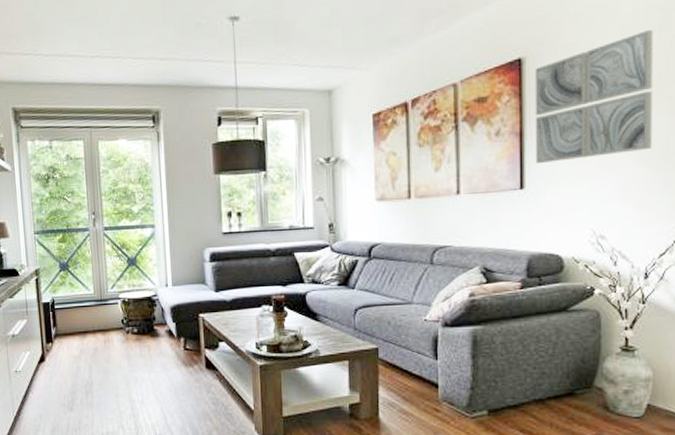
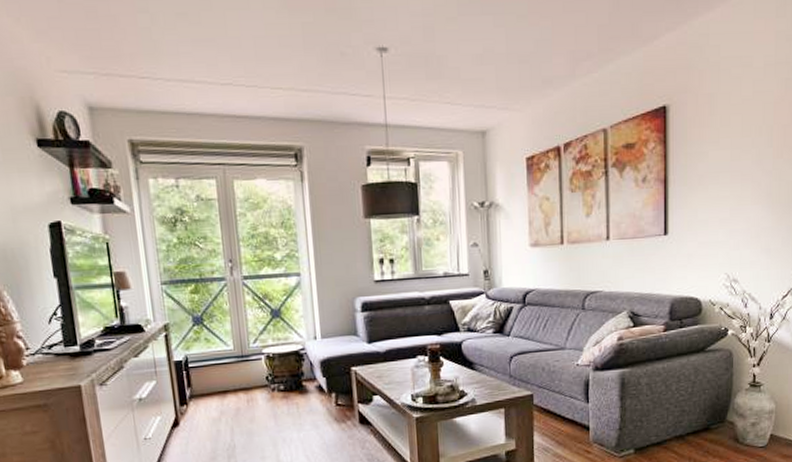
wall art: present [534,29,653,164] -> none [678,82,781,211]

